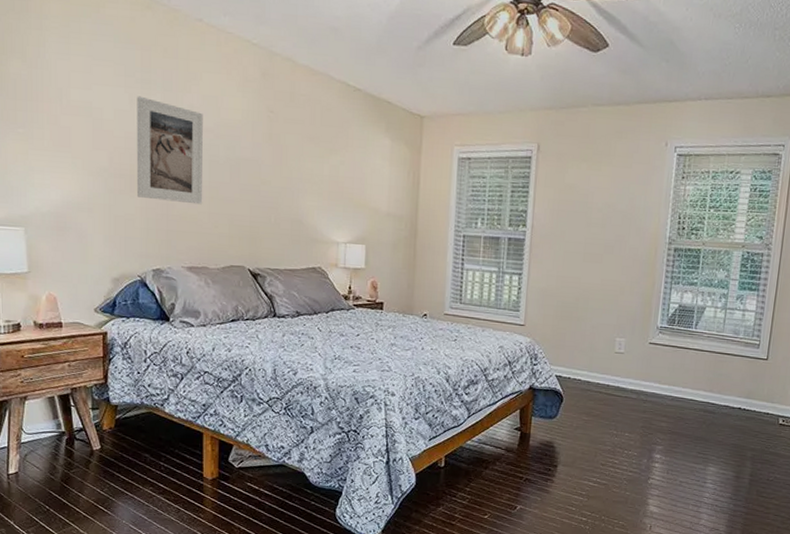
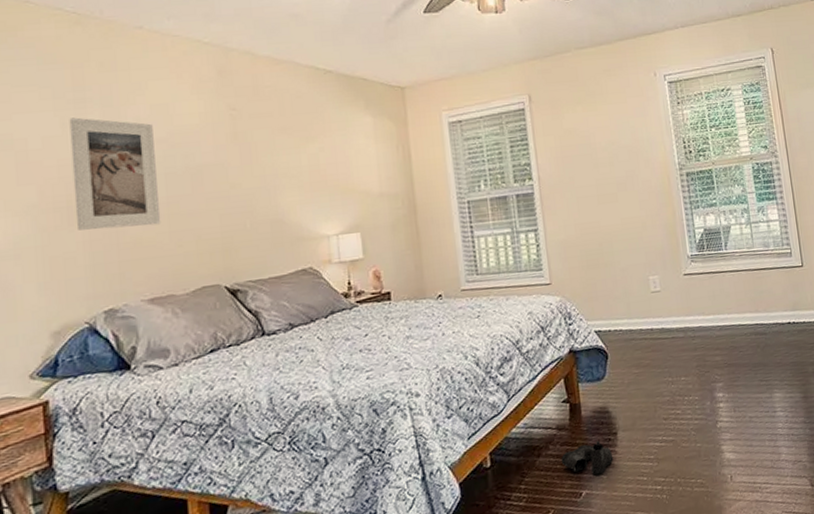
boots: none [504,467,550,496] -> present [561,440,614,475]

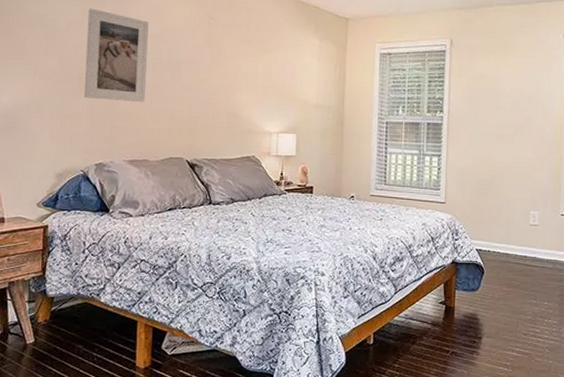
boots: present [561,440,614,475] -> none [431,340,476,369]

